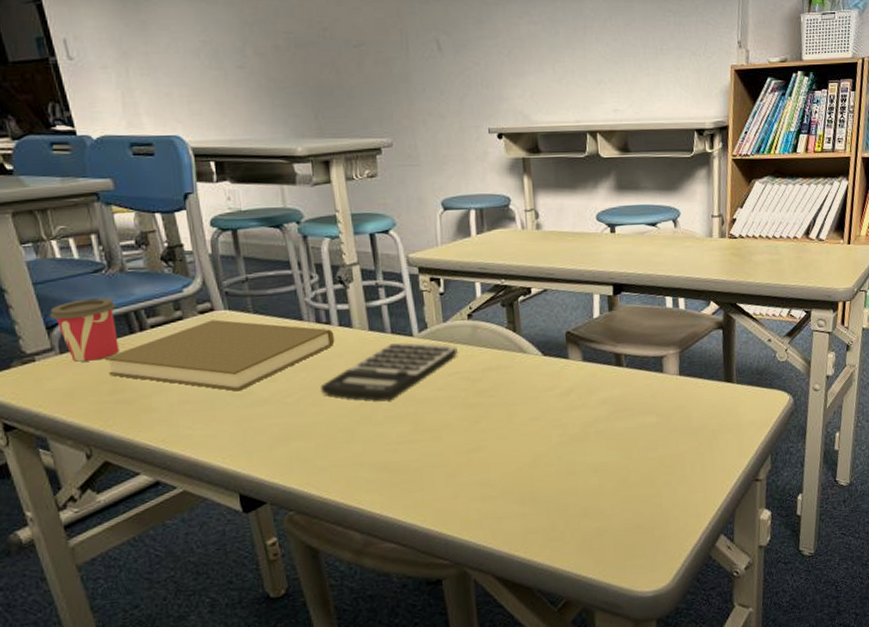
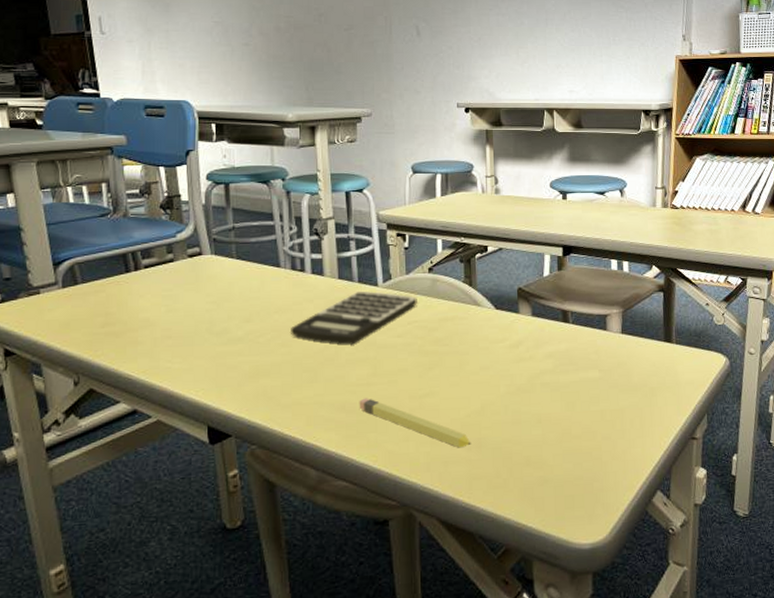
cup: present [49,298,119,362] -> none [57,239,117,296]
book: present [105,319,335,391] -> none [101,263,307,329]
pencil: none [401,456,525,503] -> present [359,398,471,448]

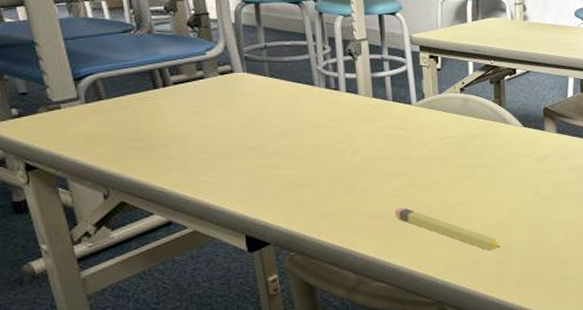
calculator: present [289,290,417,344] -> none [325,108,450,158]

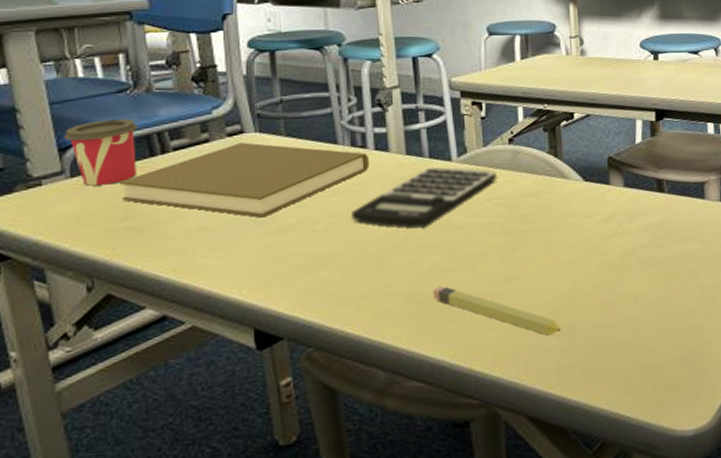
cup: none [78,55,143,111] -> present [63,119,139,186]
book: none [128,80,342,145] -> present [120,142,370,218]
calculator: none [325,108,450,158] -> present [350,166,497,228]

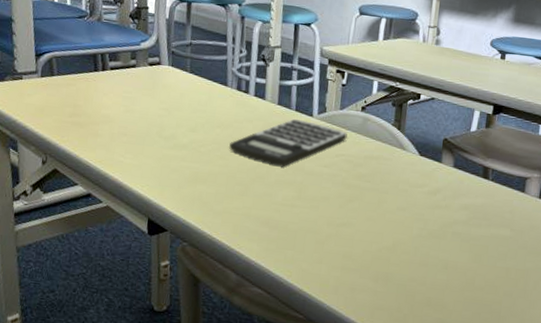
cup: present [63,119,139,186] -> none [40,37,90,88]
book: present [120,142,370,218] -> none [72,72,250,134]
pencil: present [432,286,561,336] -> none [281,217,379,279]

